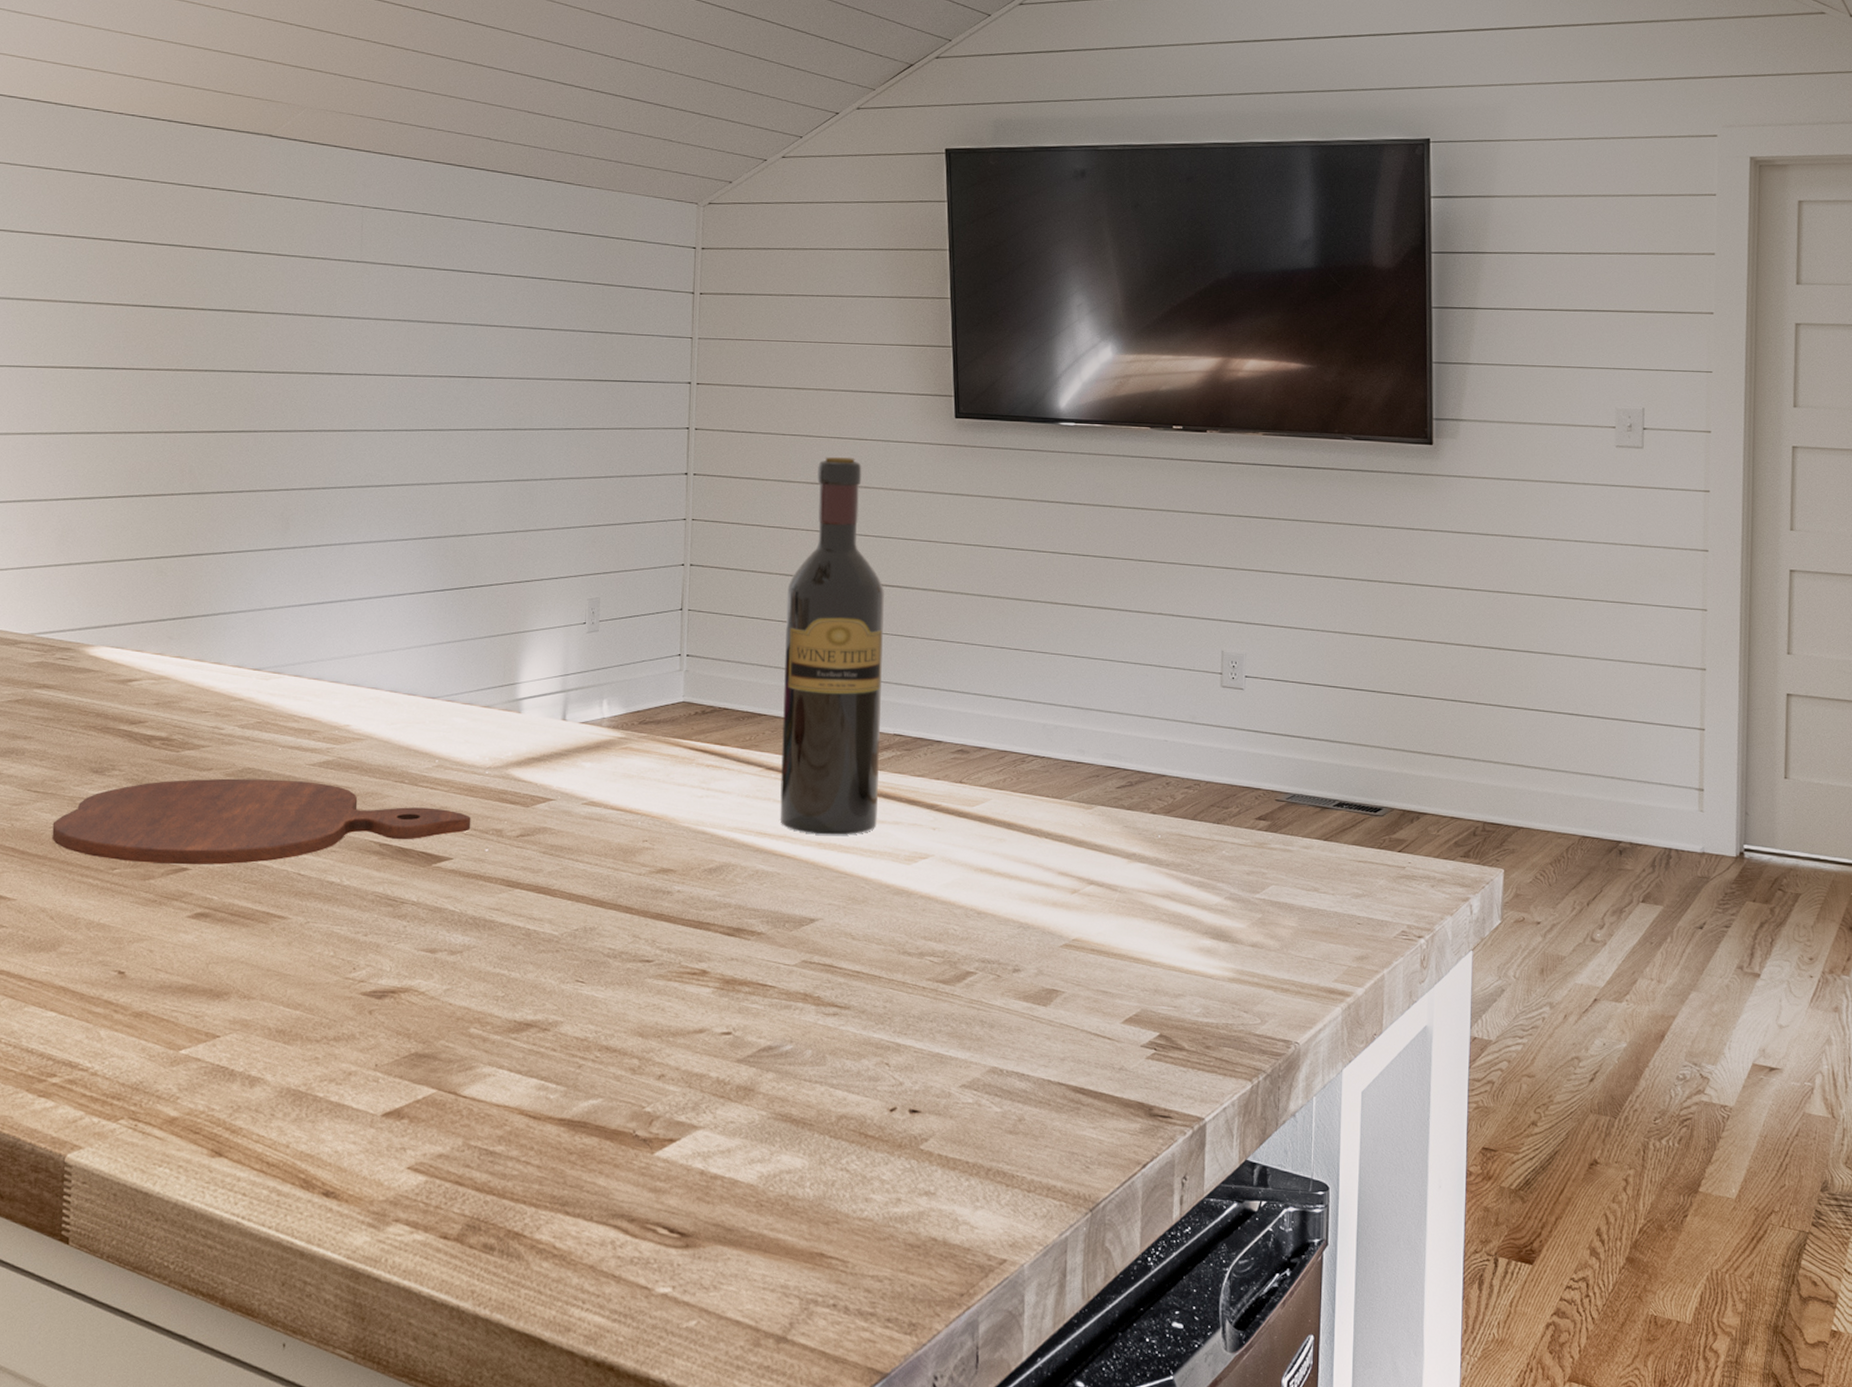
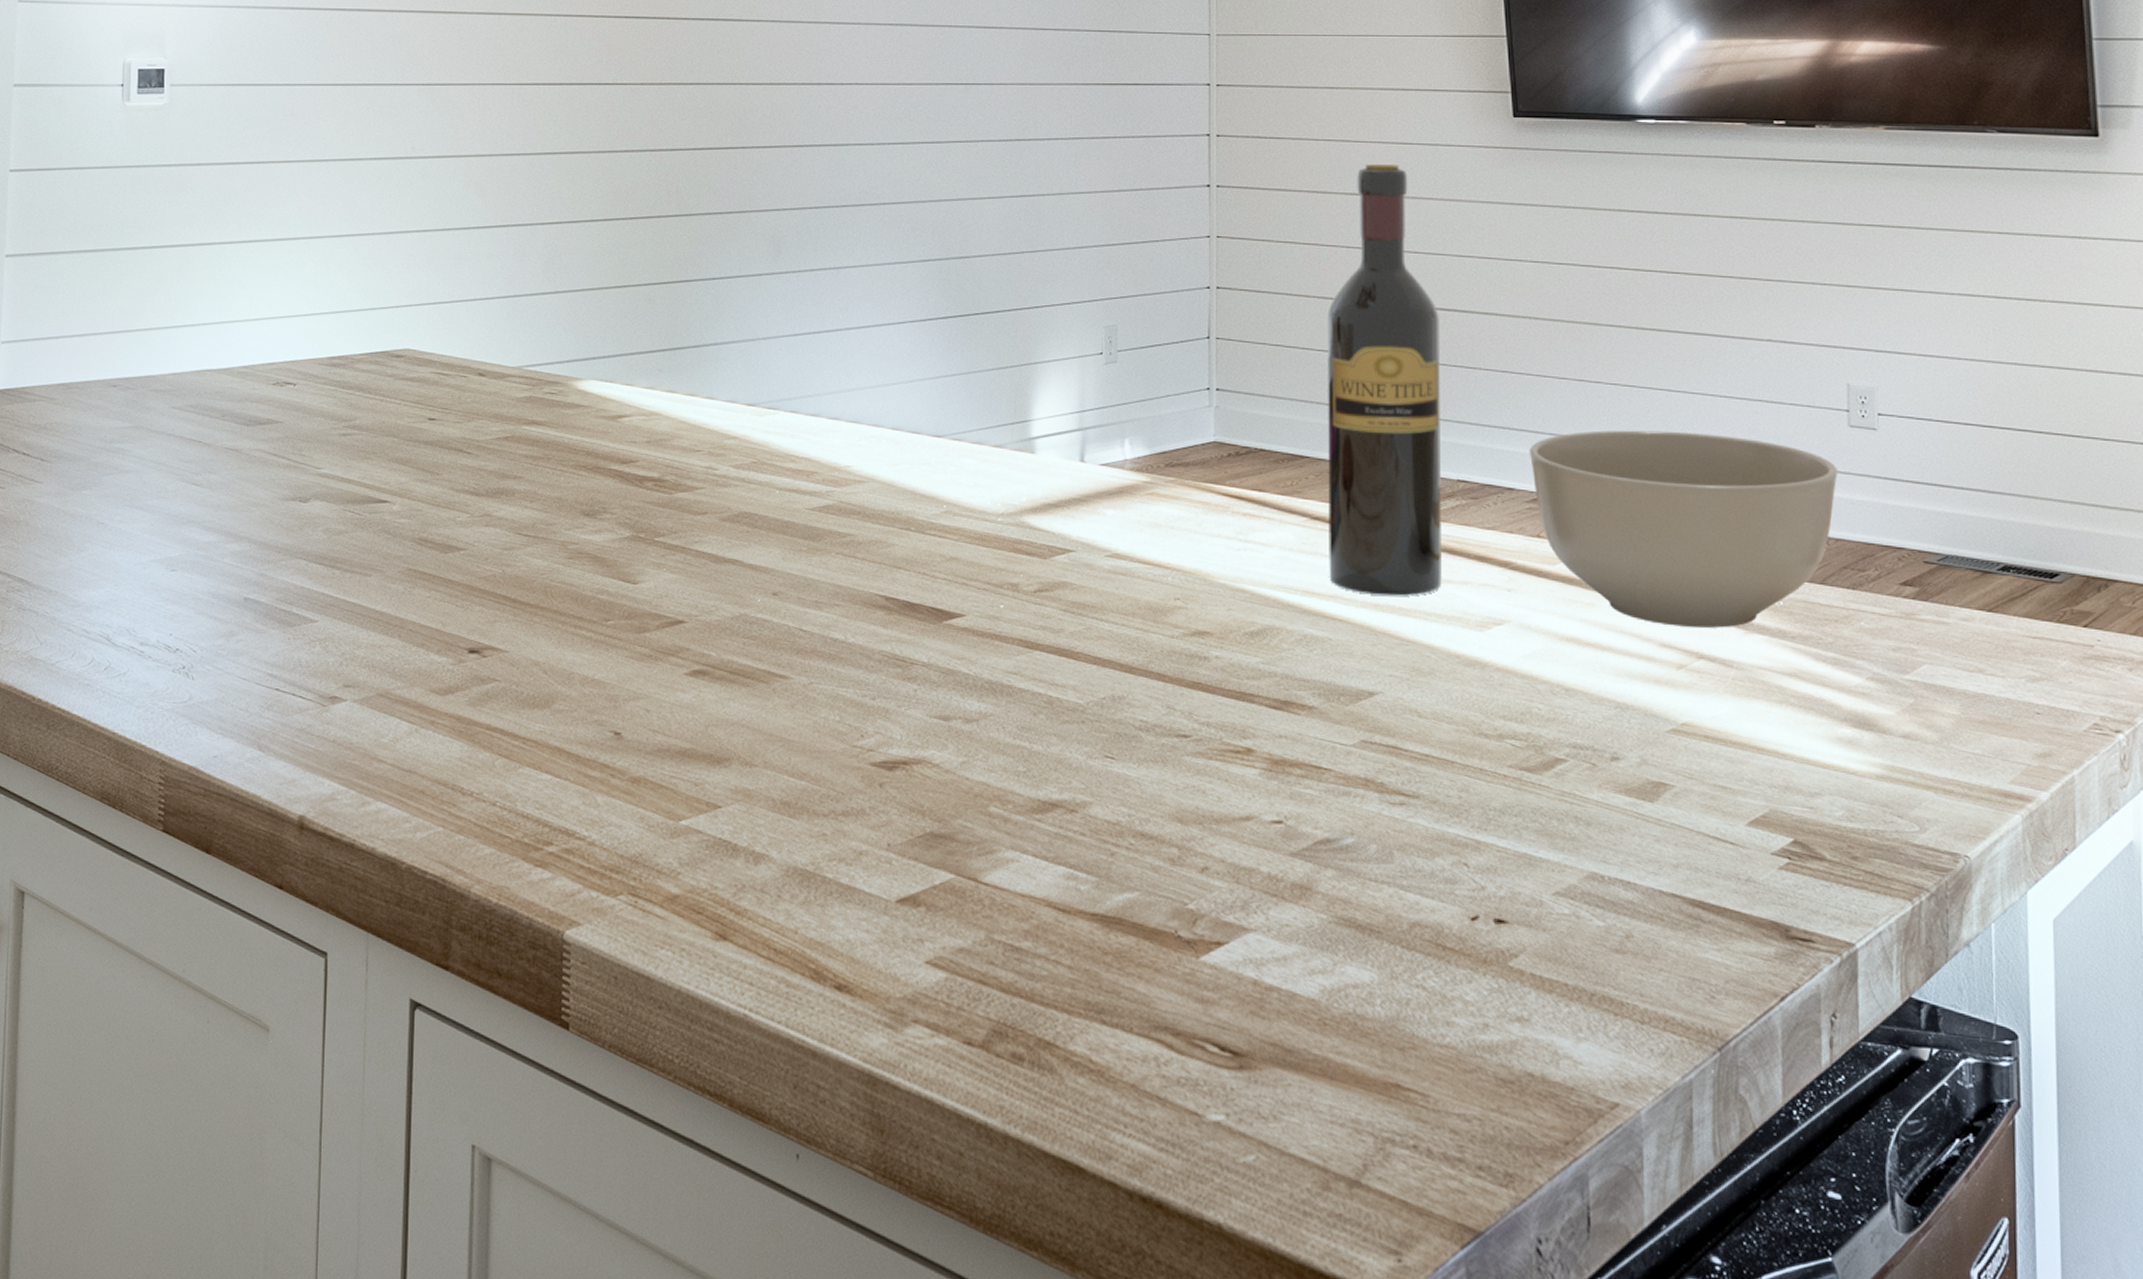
cutting board: present [52,778,471,865] -> none [544,523,984,618]
bowl: none [956,690,1210,858] -> present [1529,430,1838,628]

